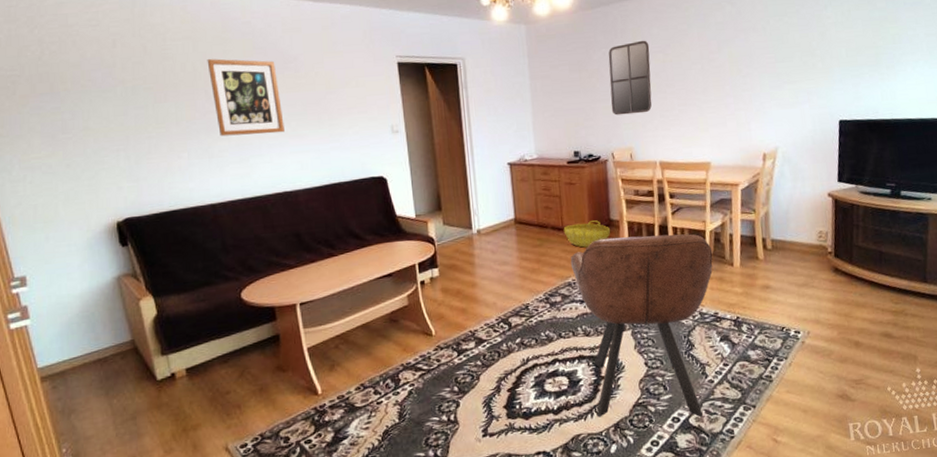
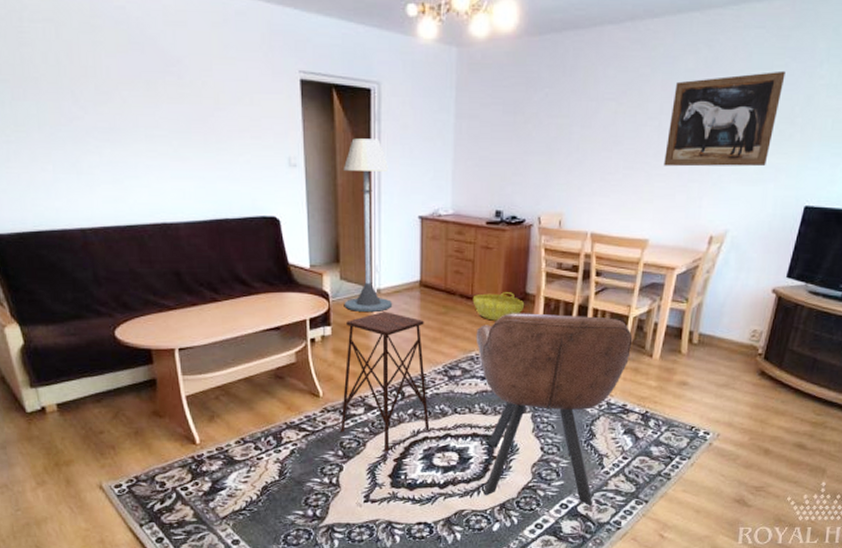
wall art: present [207,59,285,137] -> none [73,51,165,153]
floor lamp: none [438,103,492,252] -> present [343,138,392,312]
side table: none [452,249,538,383] -> present [340,312,430,452]
home mirror: present [608,40,652,116] -> none [545,82,602,174]
wall art: none [709,15,799,100] -> present [664,70,786,167]

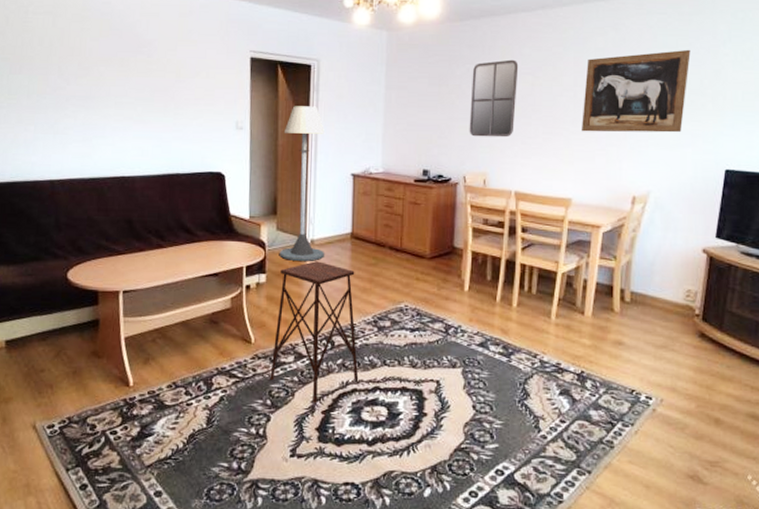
basket: present [472,292,525,321] -> none [401,246,453,273]
armchair: present [475,313,633,507] -> none [405,266,562,475]
home mirror: none [545,82,602,174] -> present [469,59,519,138]

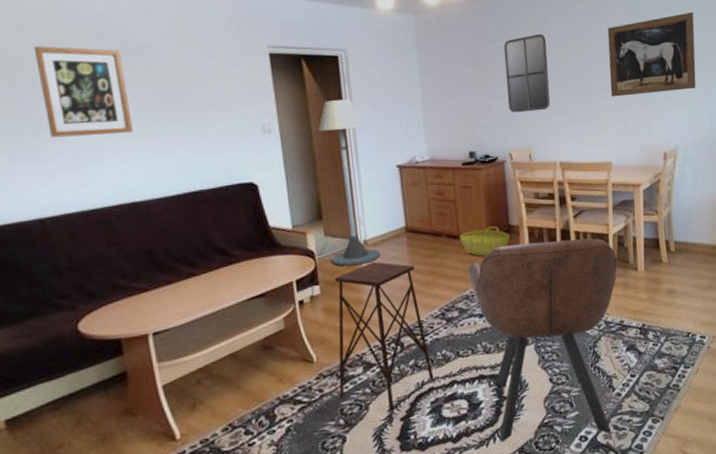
wall art: none [64,36,131,117] -> present [34,46,133,138]
basket: none [401,246,453,273] -> present [459,226,510,257]
armchair: none [405,266,562,475] -> present [467,238,617,442]

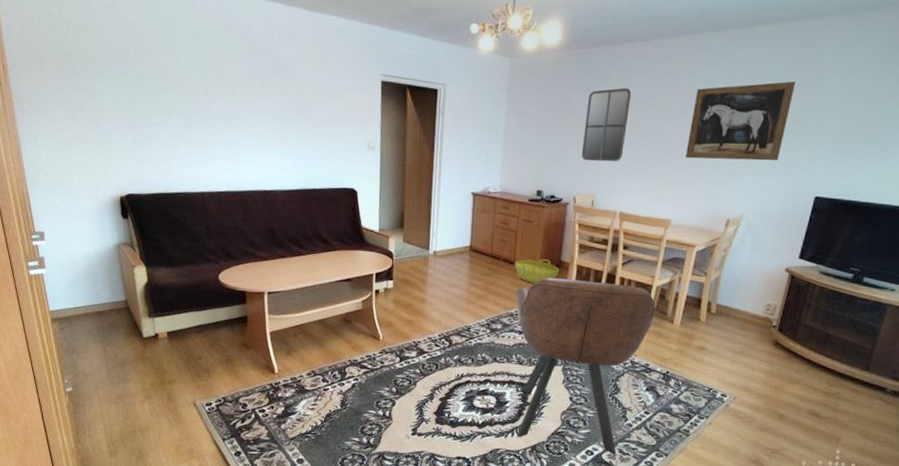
wall art: present [34,46,133,138] -> none [208,57,271,135]
floor lamp: present [318,99,380,266] -> none [406,128,449,270]
side table: present [335,262,434,412] -> none [395,270,472,392]

